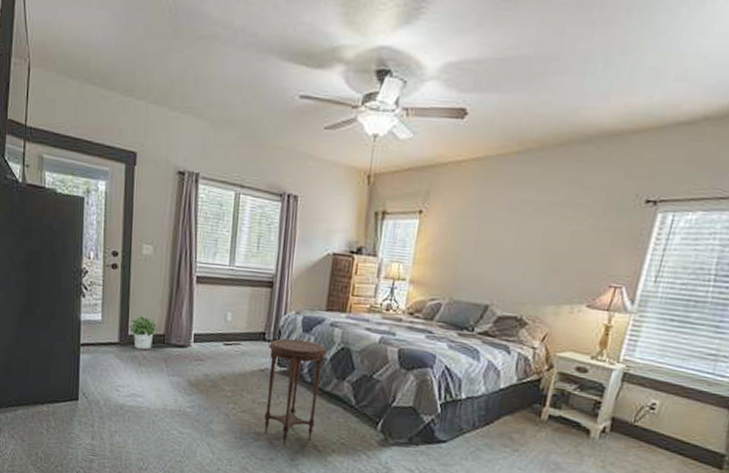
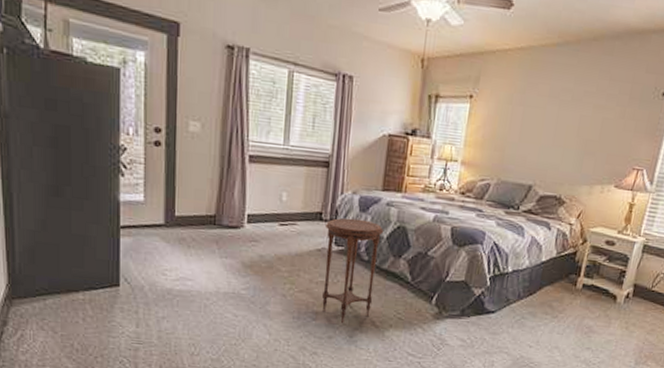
potted plant: present [129,316,157,350] -> none [175,196,207,232]

